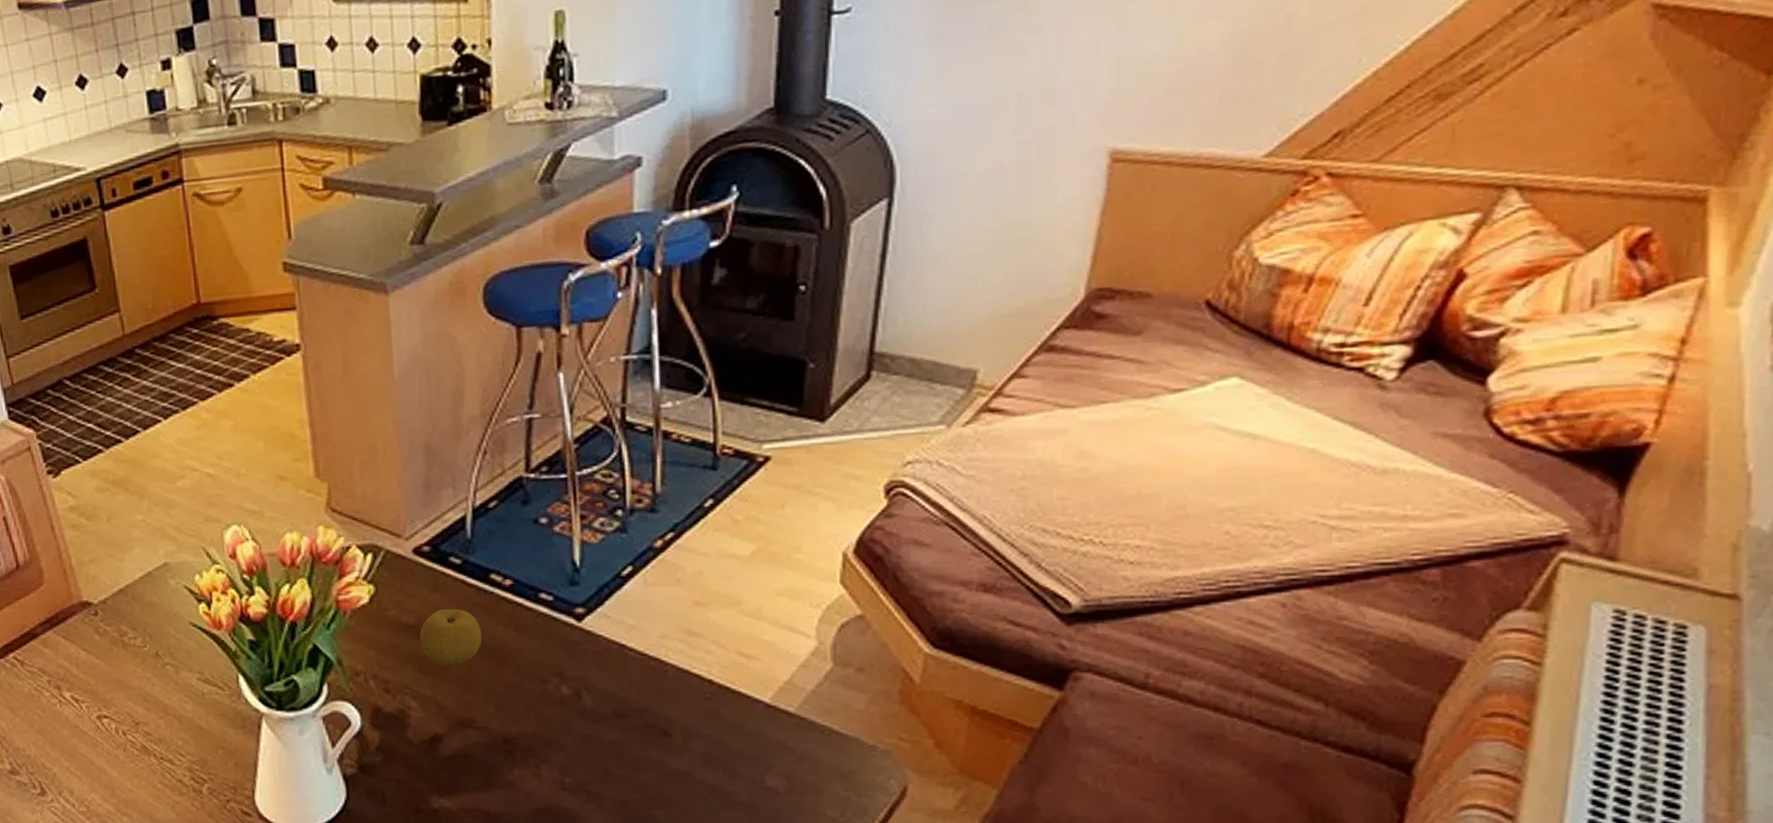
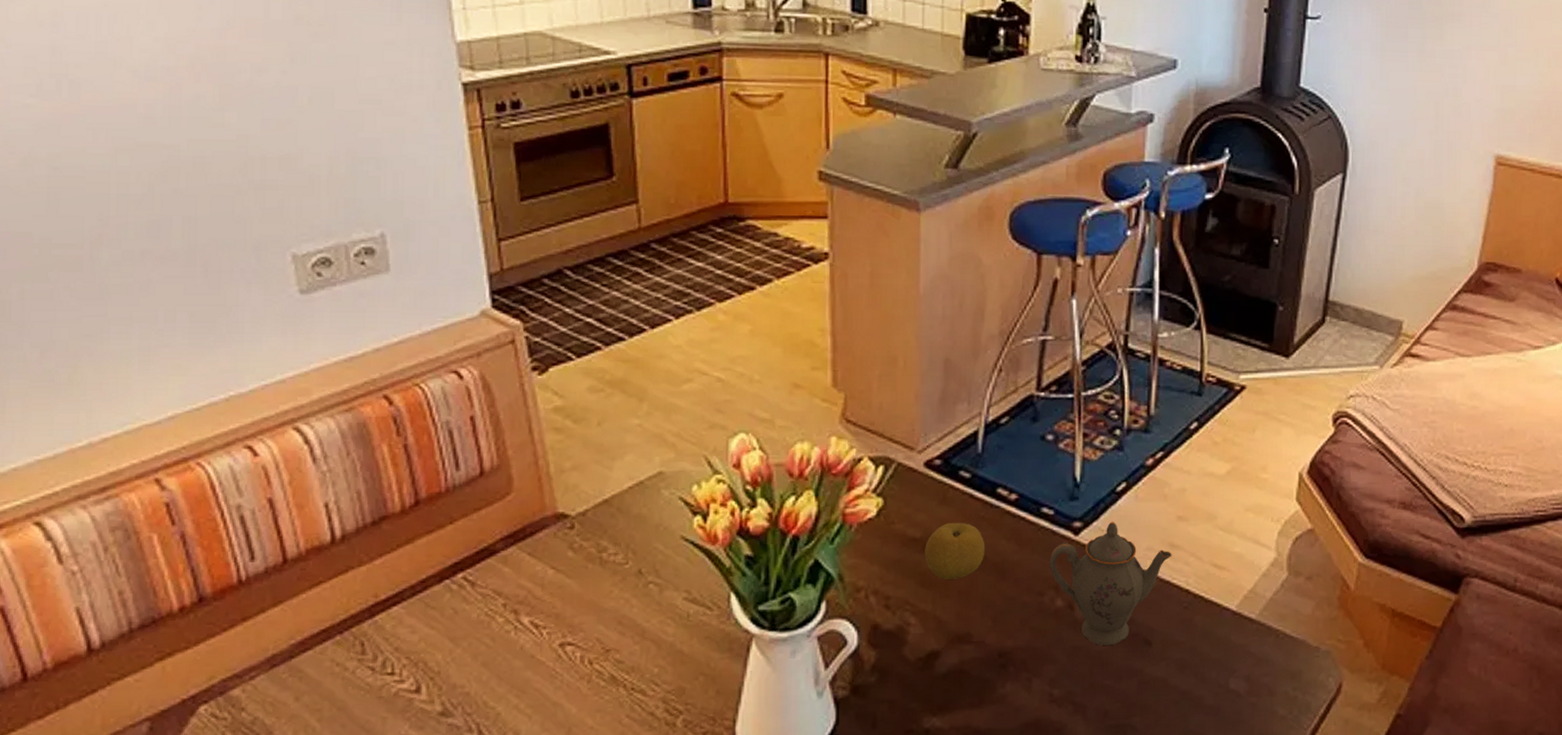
teapot: none [552,608,690,735] -> present [1050,522,1172,645]

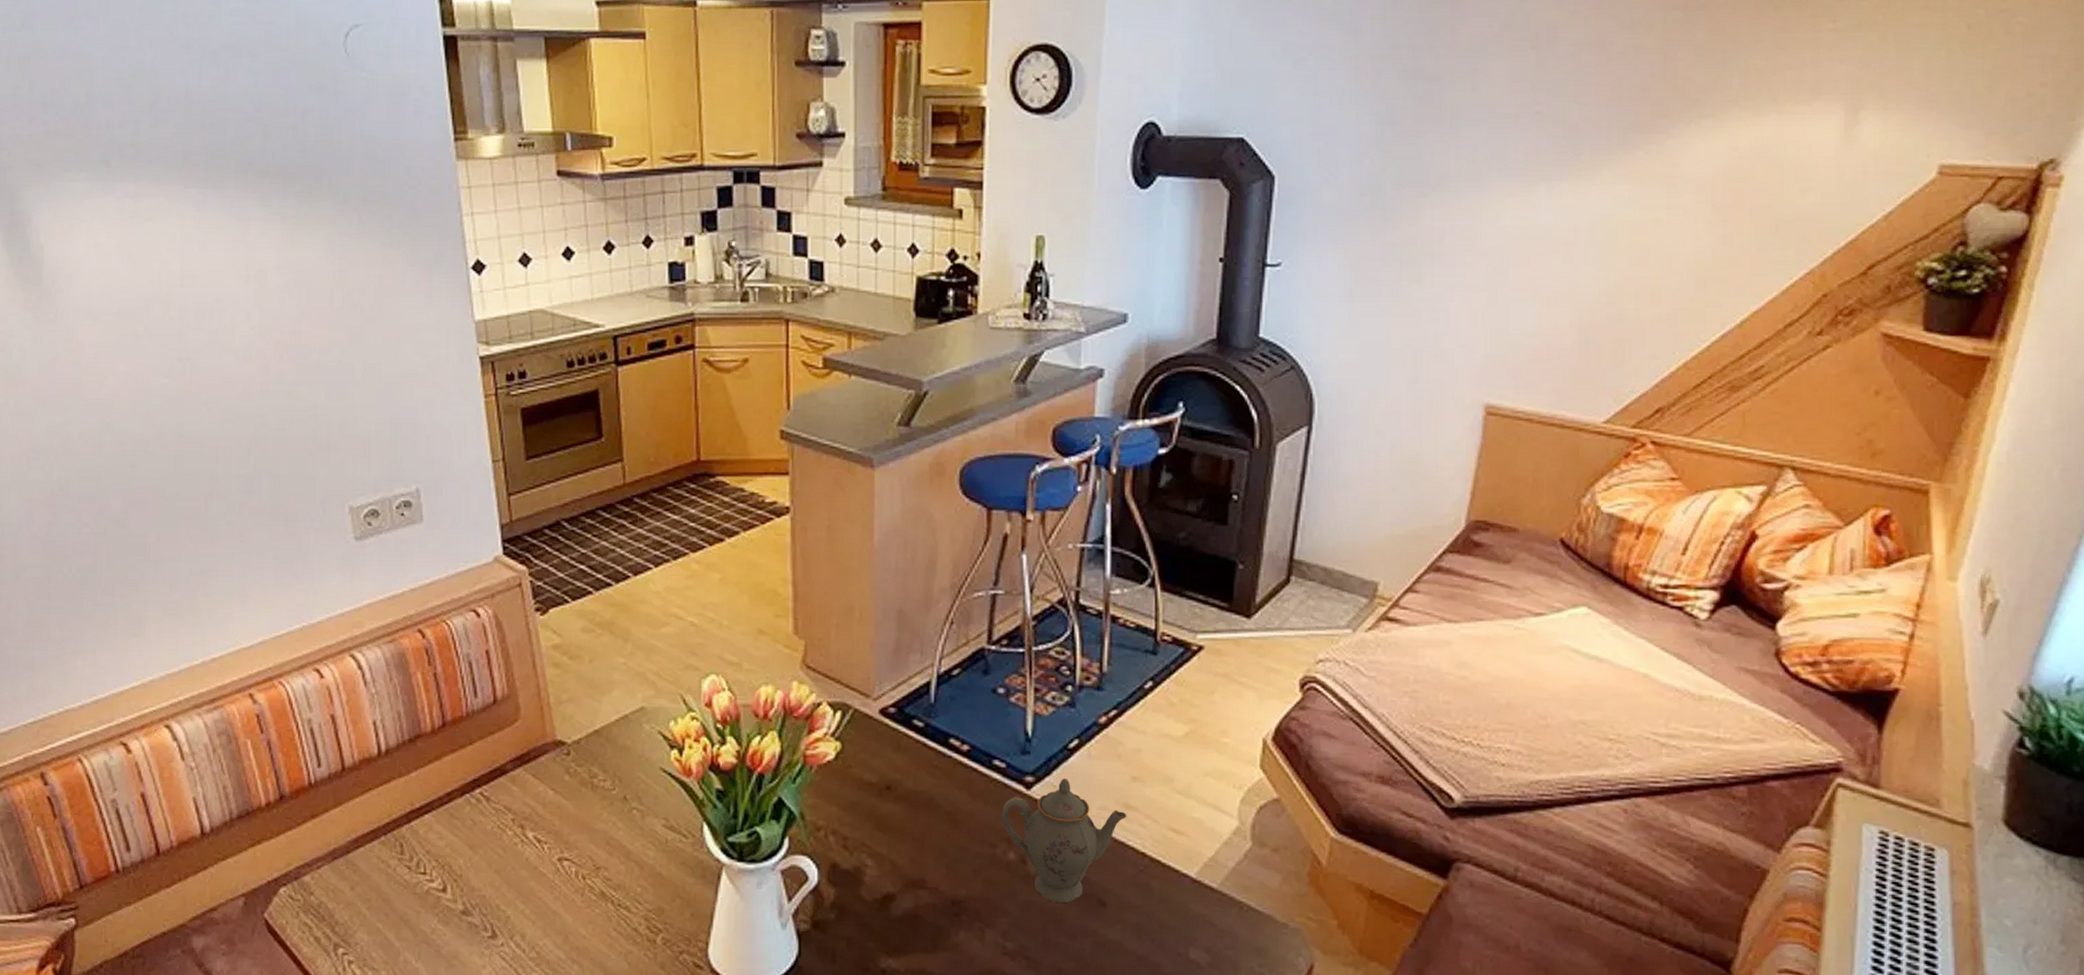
fruit: present [924,523,985,580] -> none [880,770,939,825]

